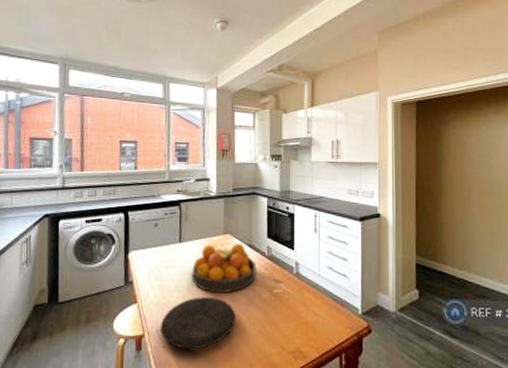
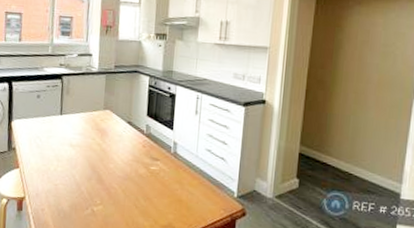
plate: present [160,297,237,350] -> none [39,167,113,215]
fruit bowl: present [192,244,256,294] -> none [71,118,135,166]

